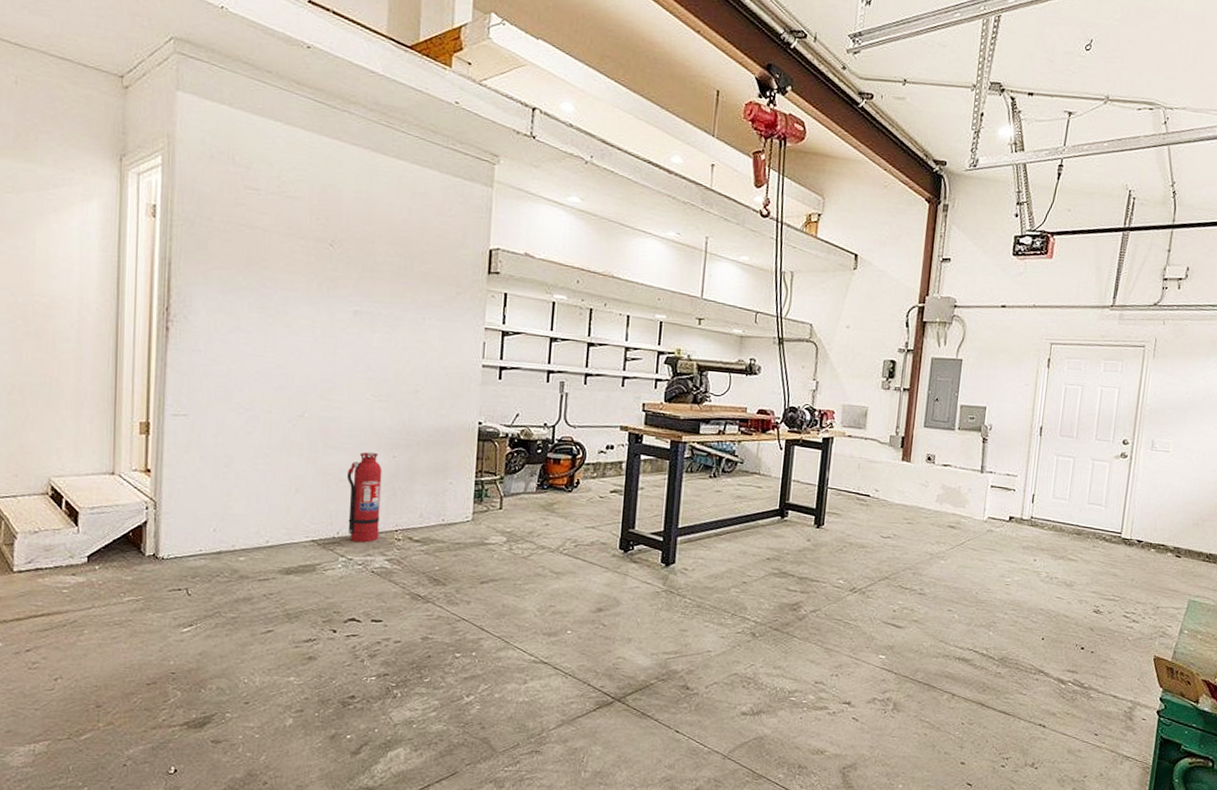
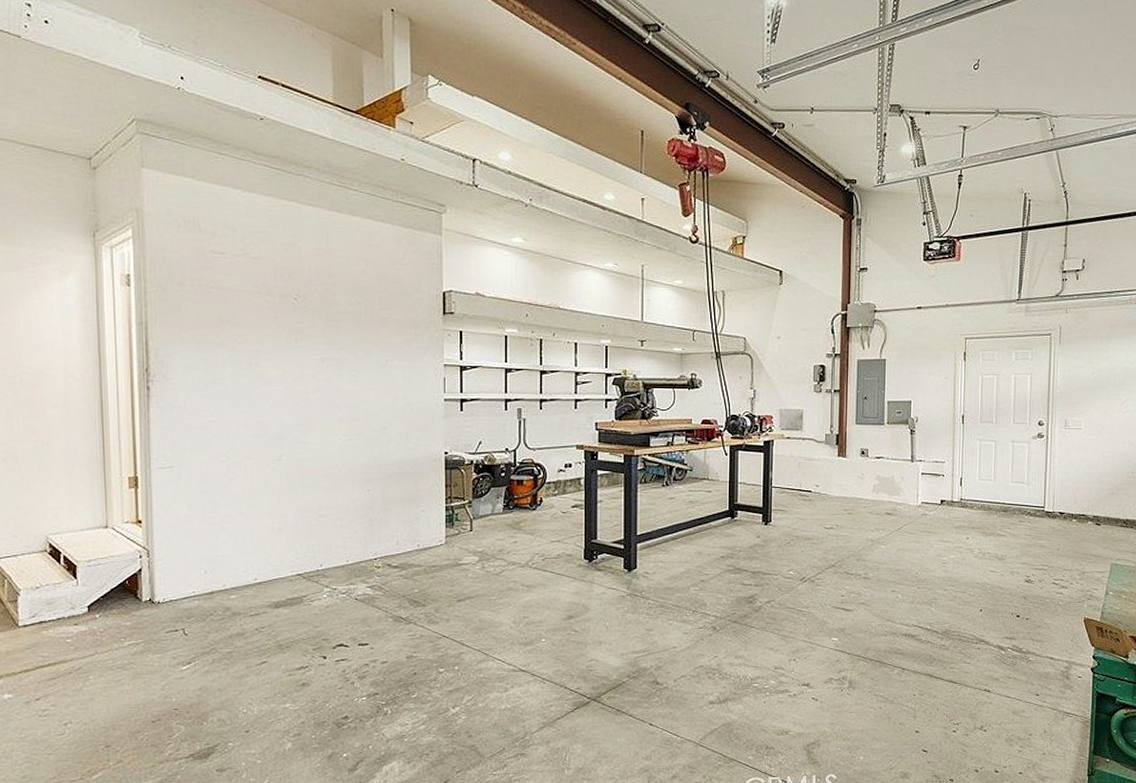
fire extinguisher: present [347,452,382,543] -> none [326,488,359,573]

